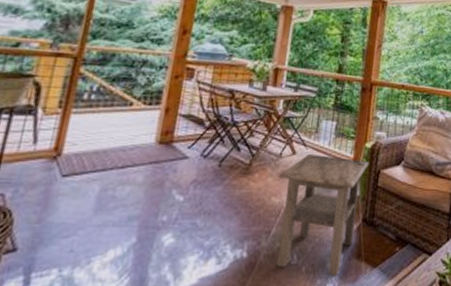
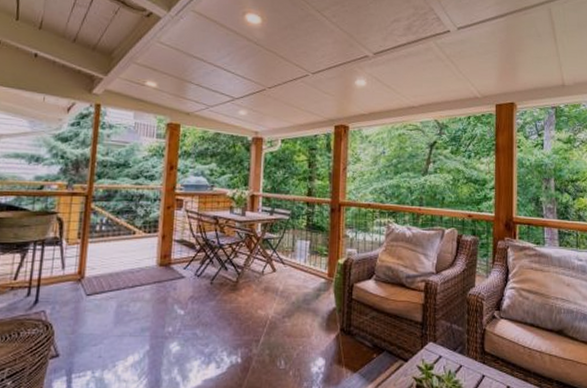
side table: present [277,154,369,277] -> none [261,271,343,381]

